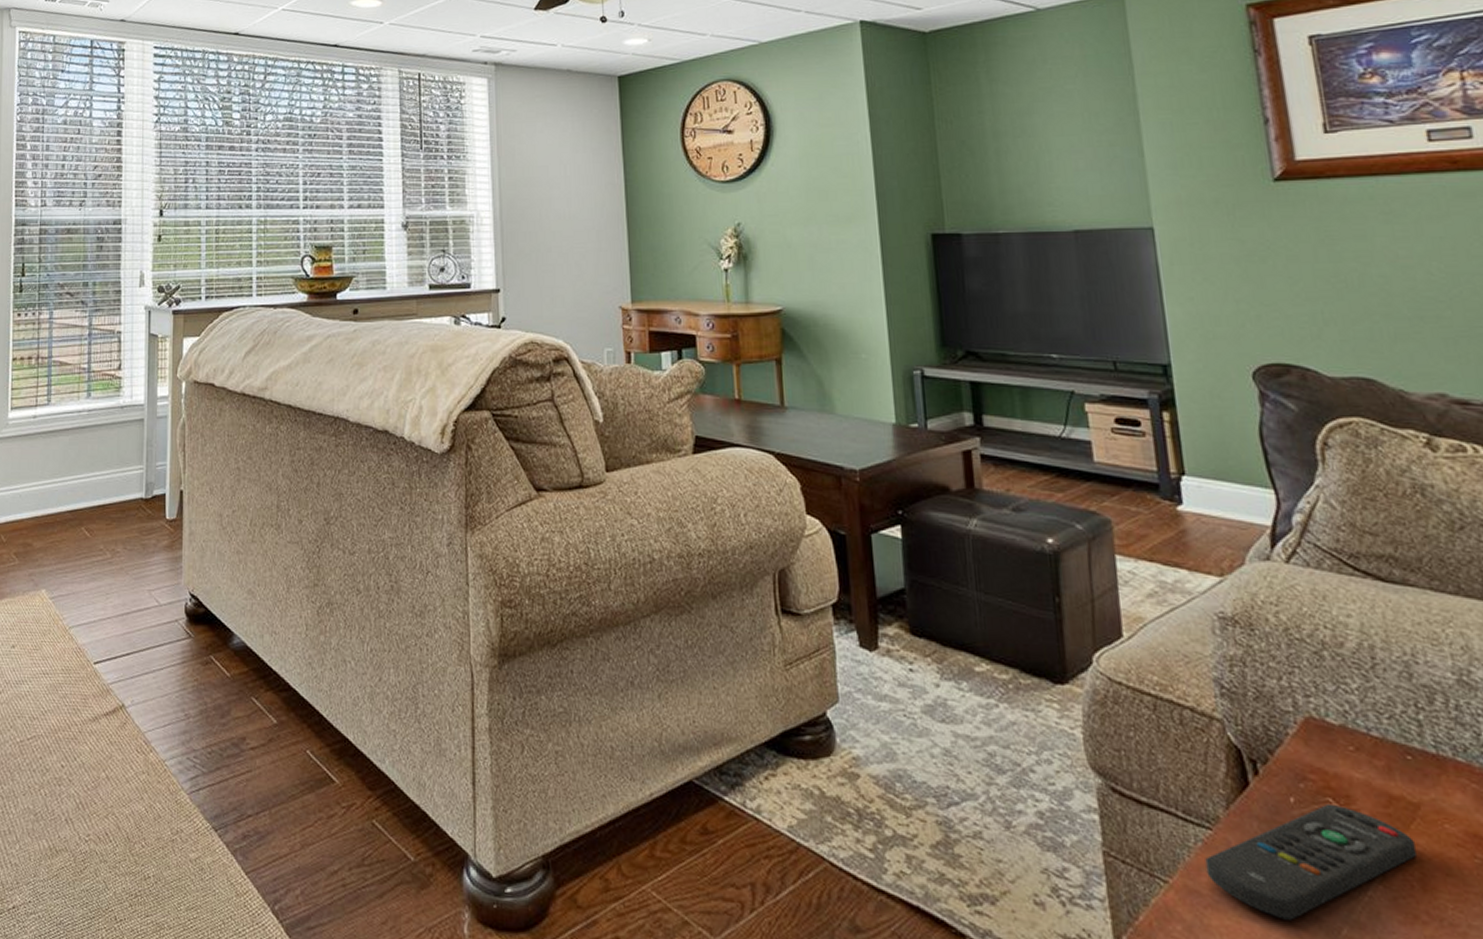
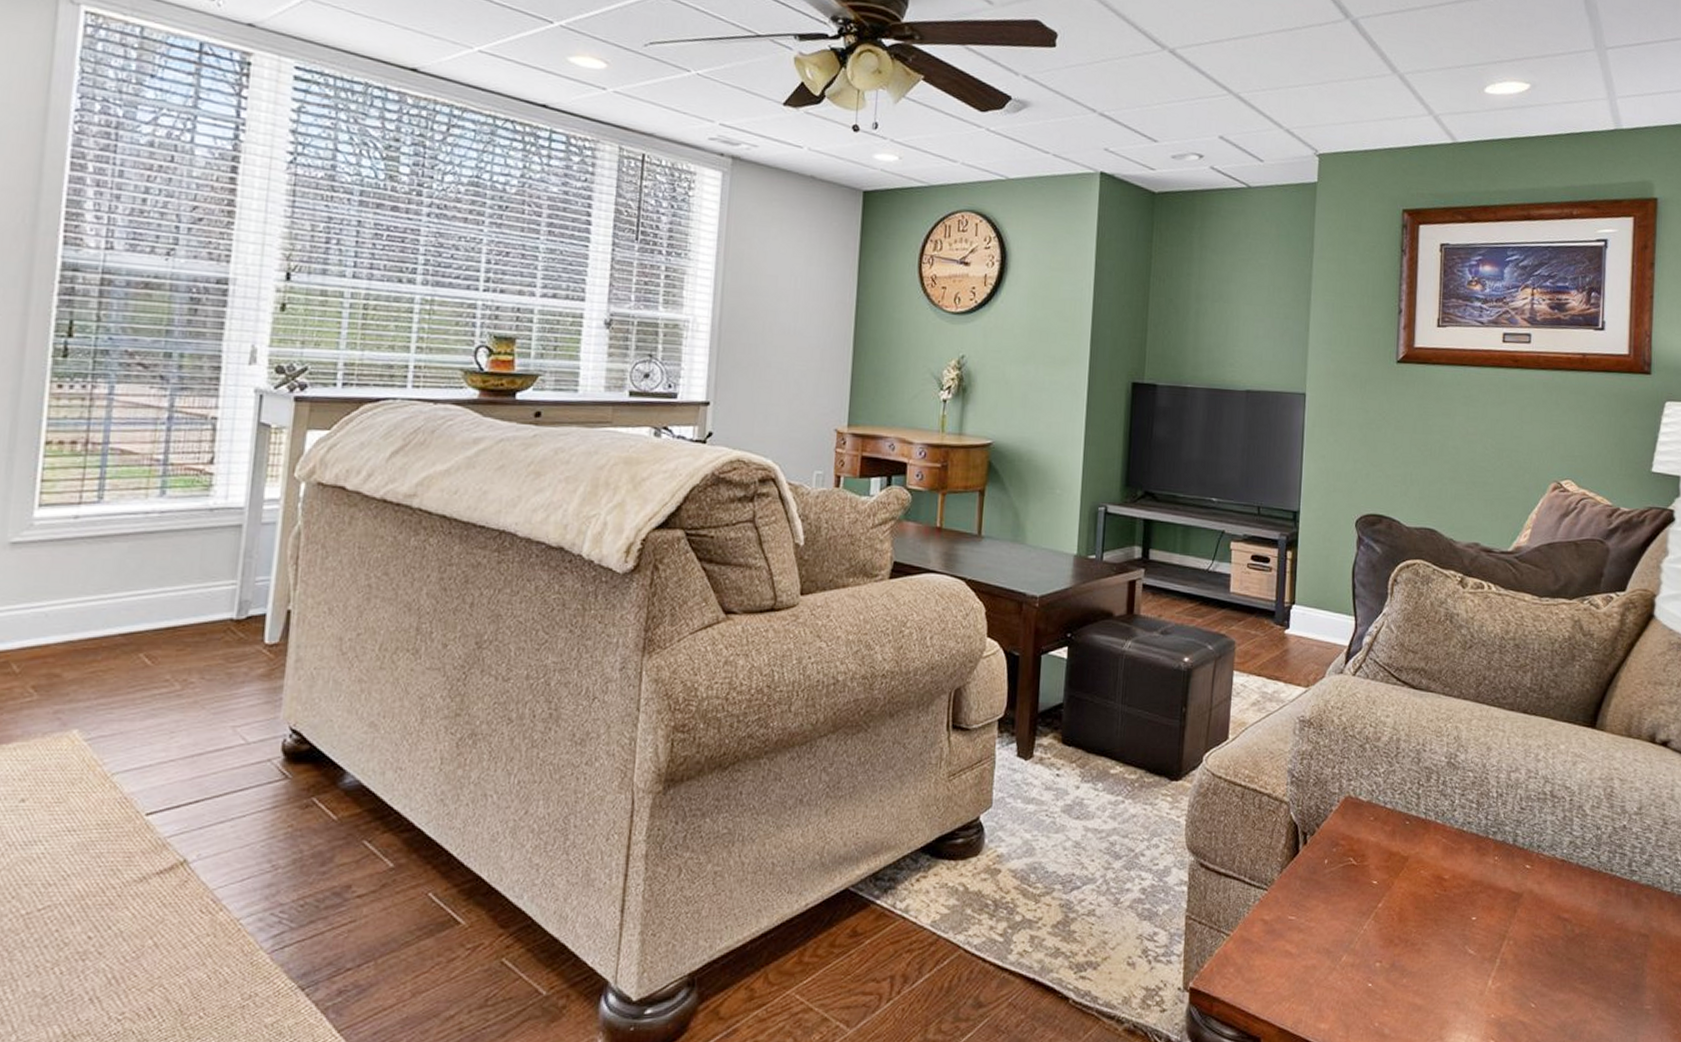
remote control: present [1205,803,1416,920] -> none [1258,862,1400,954]

